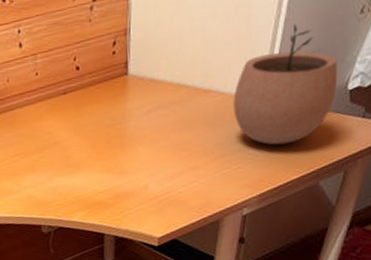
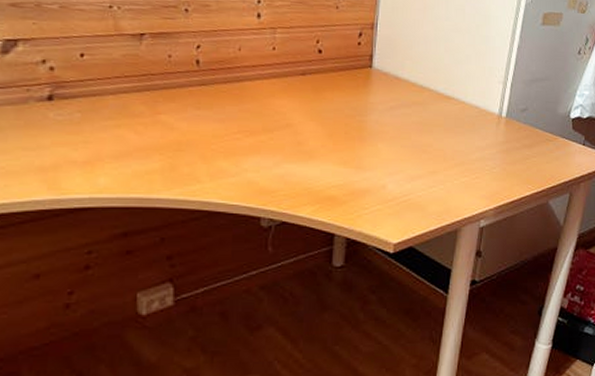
plant pot: present [233,23,337,145] -> none [473,51,561,160]

